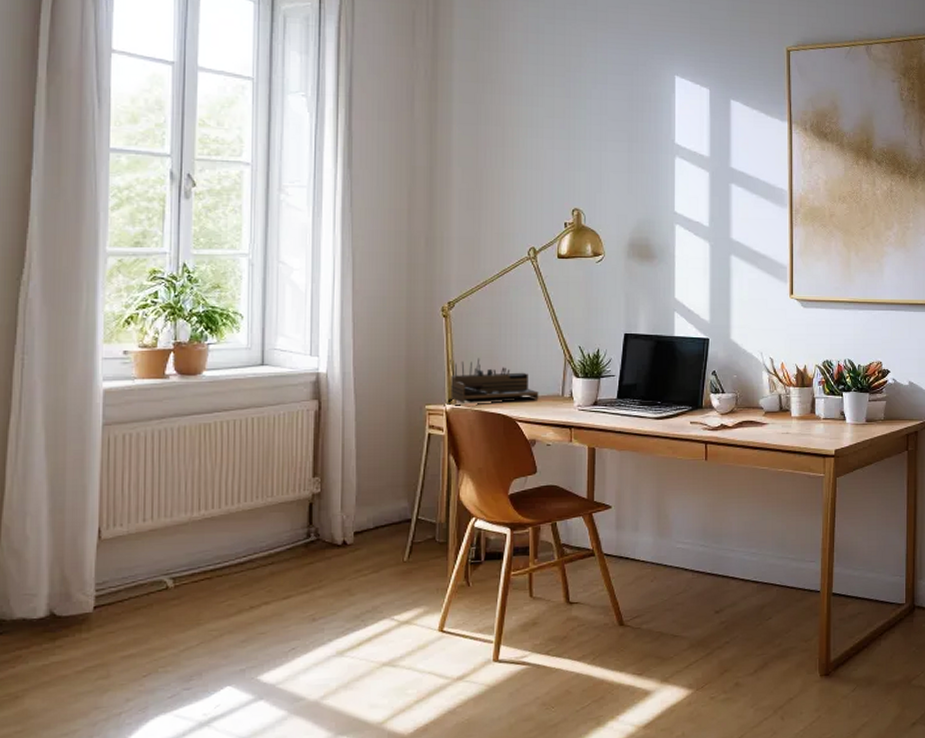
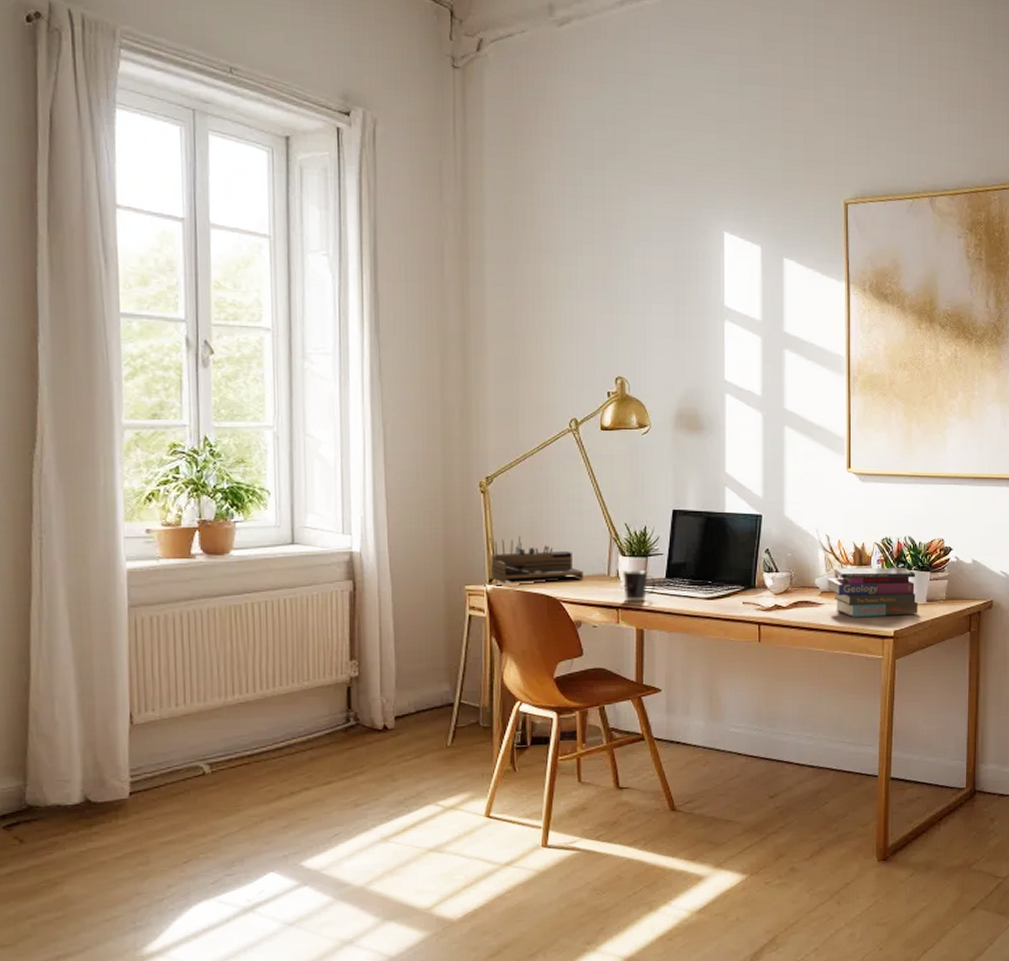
mug: none [576,390,607,421] -> present [623,569,655,602]
books: none [771,388,858,436] -> present [827,567,918,617]

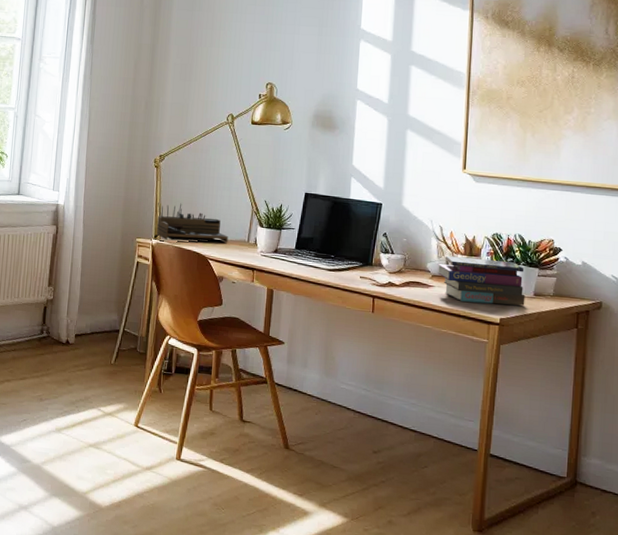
mug: present [623,569,655,602] -> none [259,238,286,266]

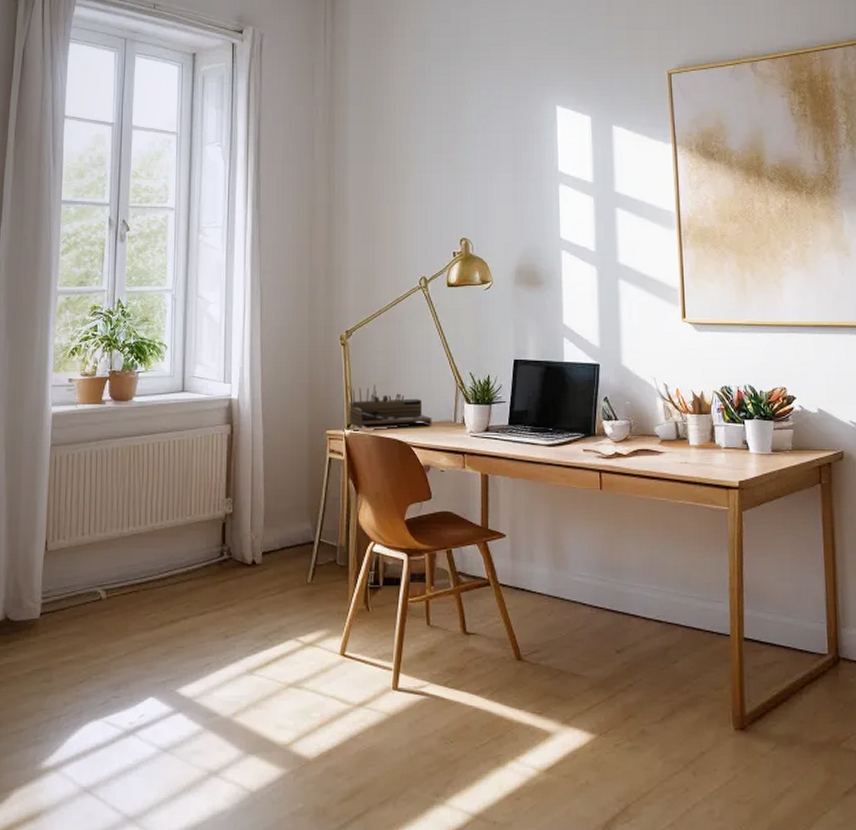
books: present [438,255,525,306] -> none [667,416,764,466]

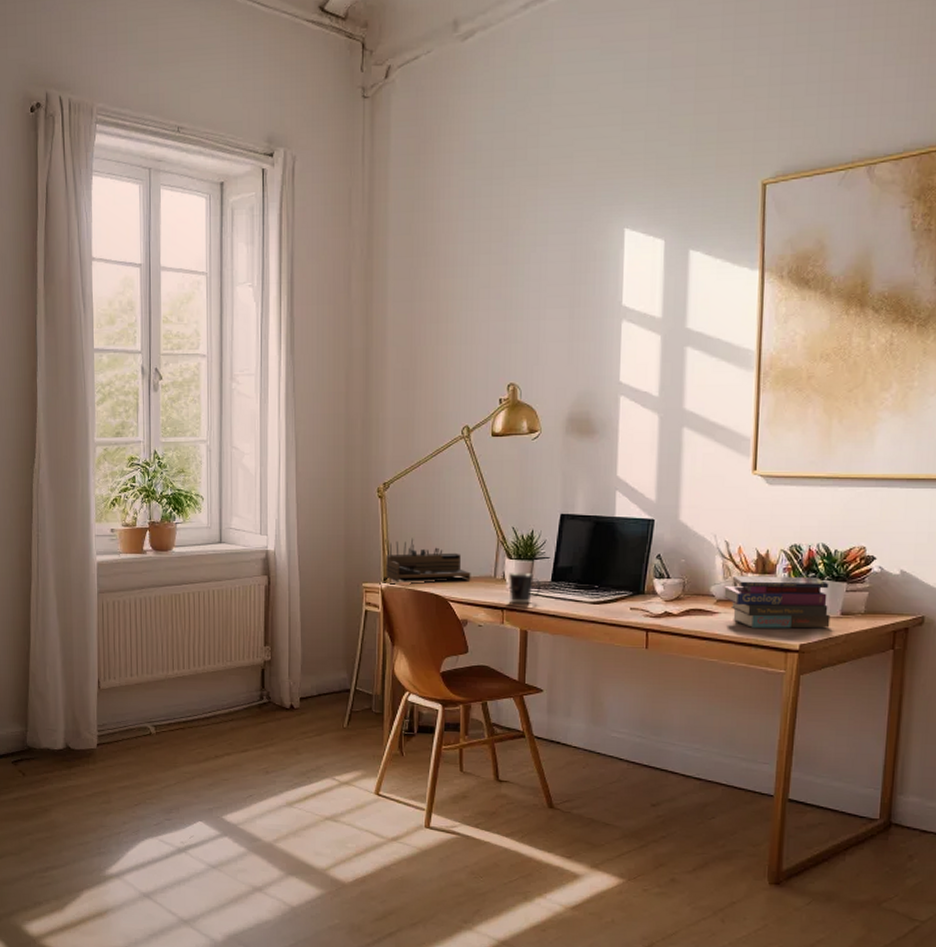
mug: none [468,416,498,448] -> present [509,572,540,604]
books: none [667,416,764,466] -> present [724,575,831,629]

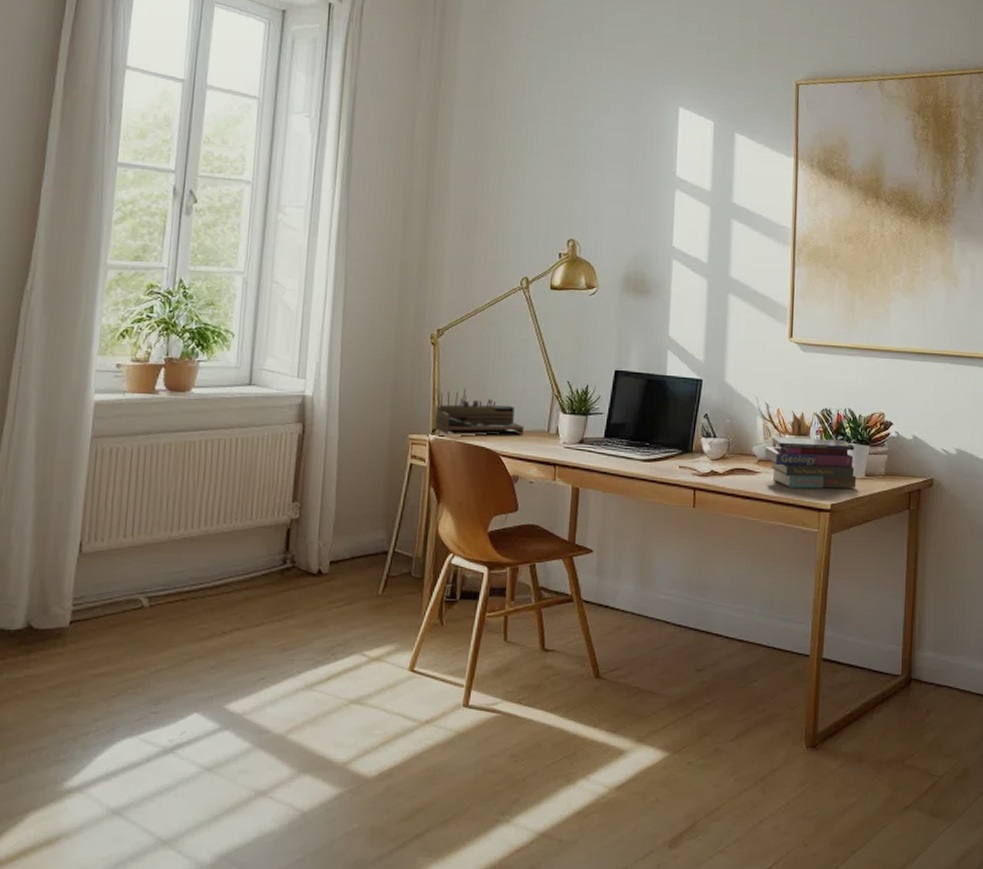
mug: present [509,572,540,604] -> none [562,427,593,460]

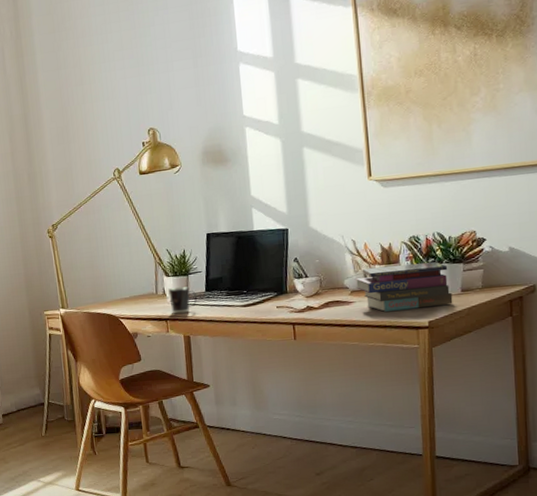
desk organizer: present [435,388,524,435] -> none [59,268,136,308]
mug: none [562,427,593,460] -> present [168,286,197,314]

